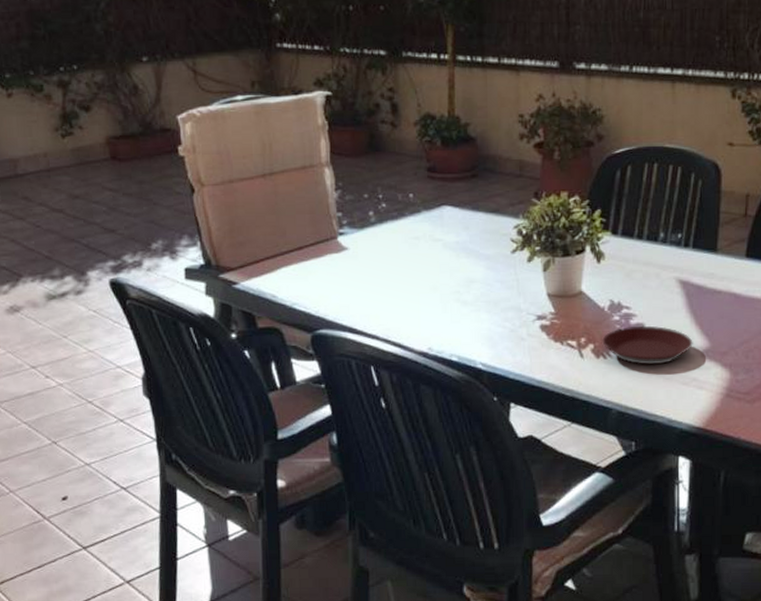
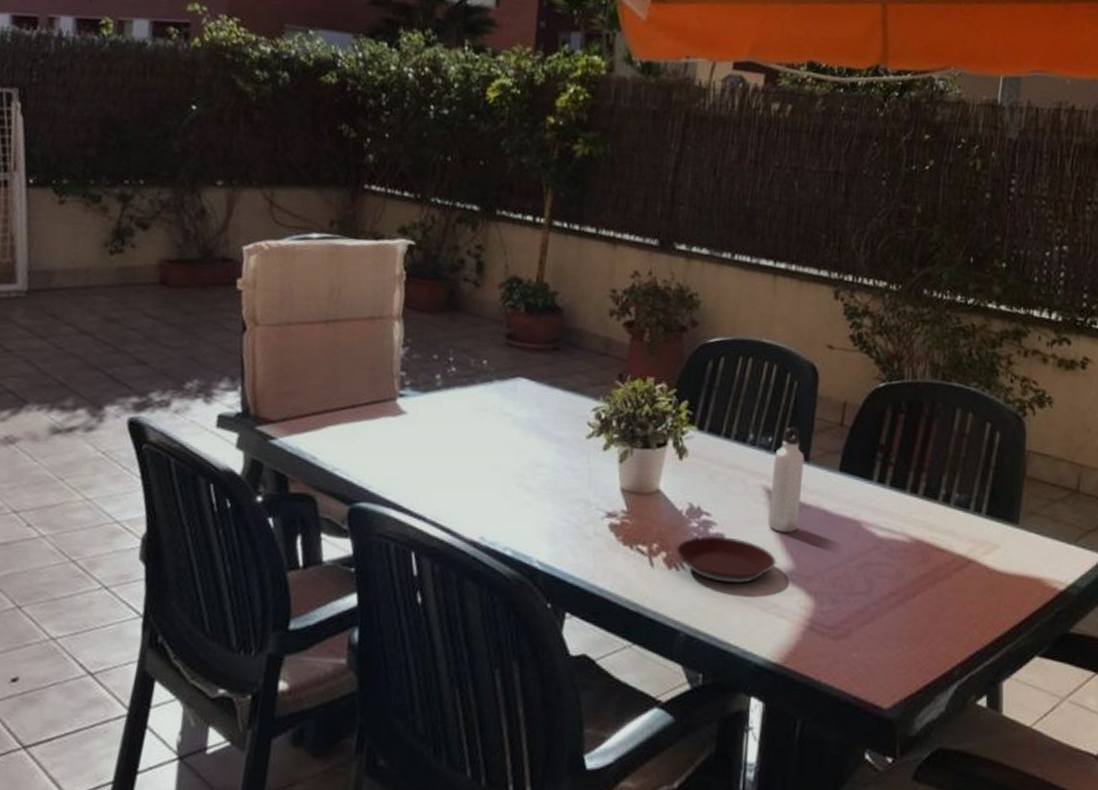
water bottle: none [683,222,713,317] -> present [768,426,805,533]

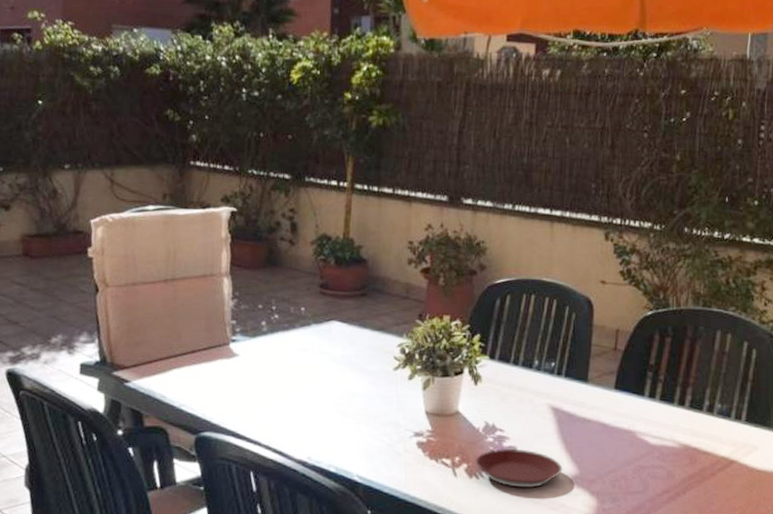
water bottle: present [768,426,805,533] -> none [554,352,584,444]

